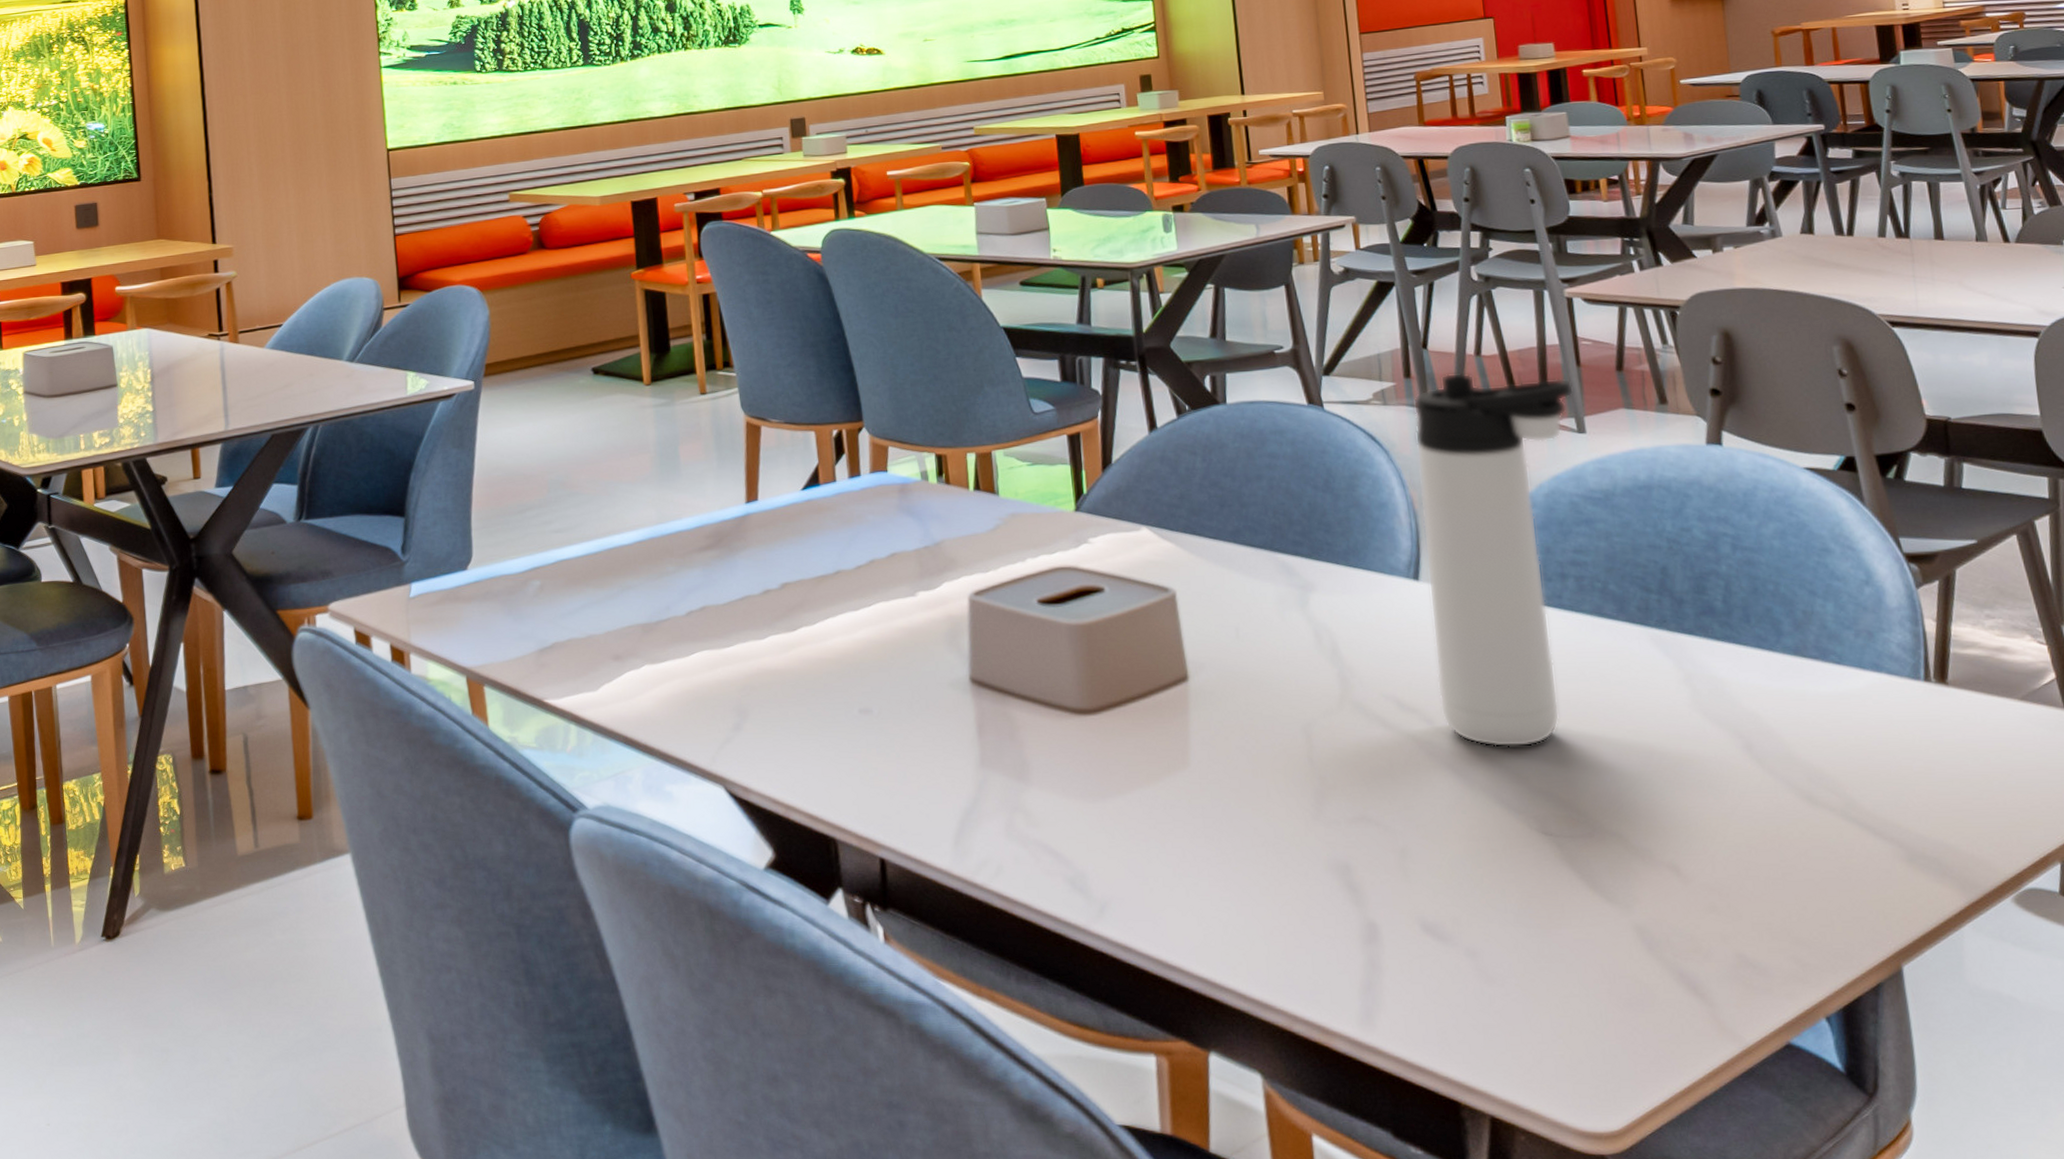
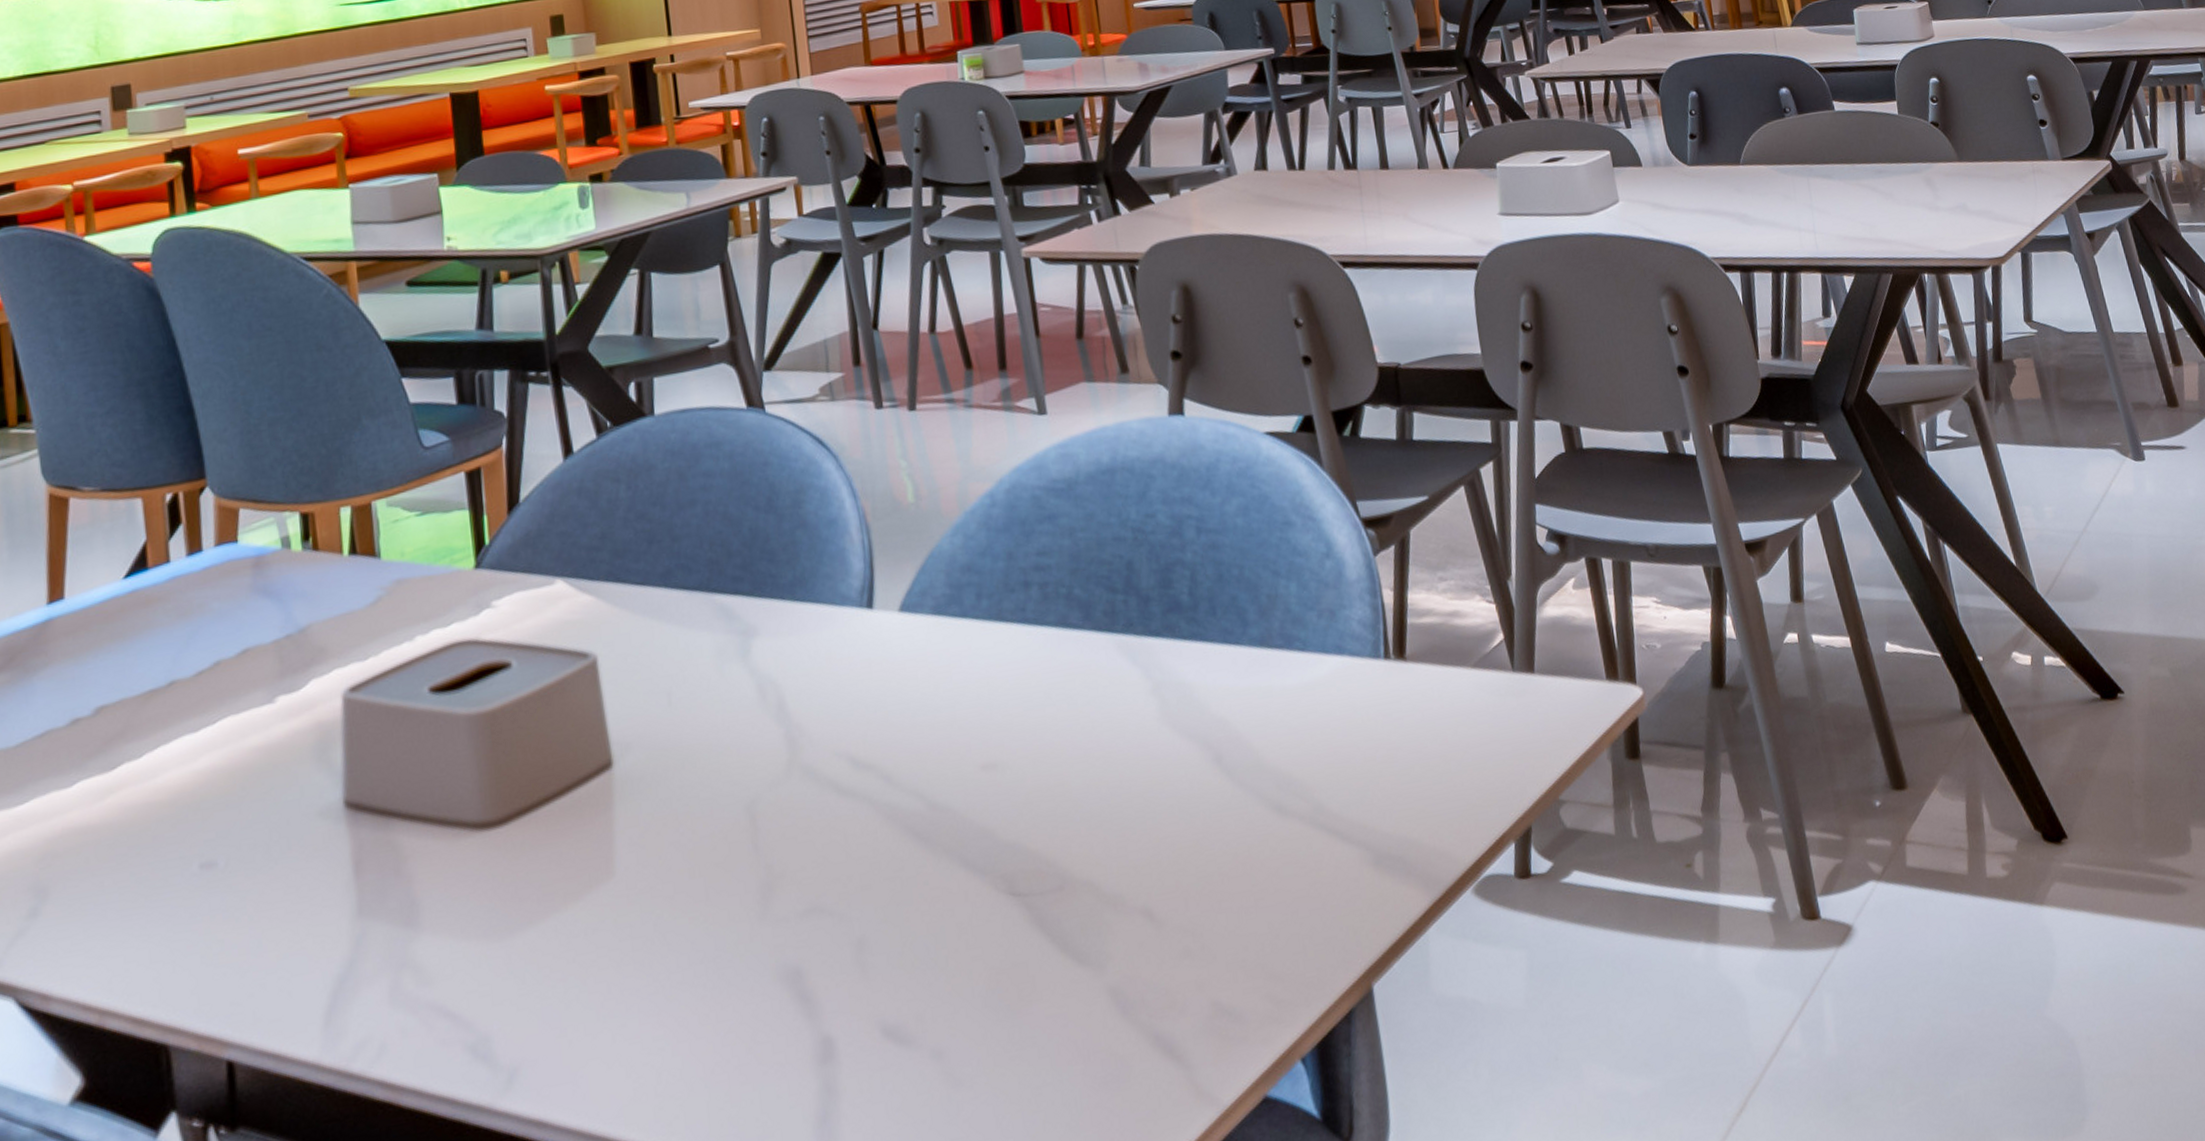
thermos bottle: present [1413,372,1574,748] -> none [863,352,1034,799]

